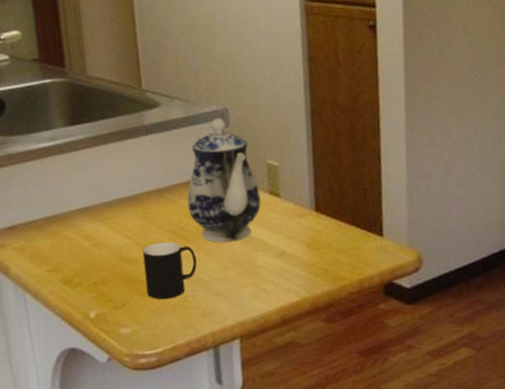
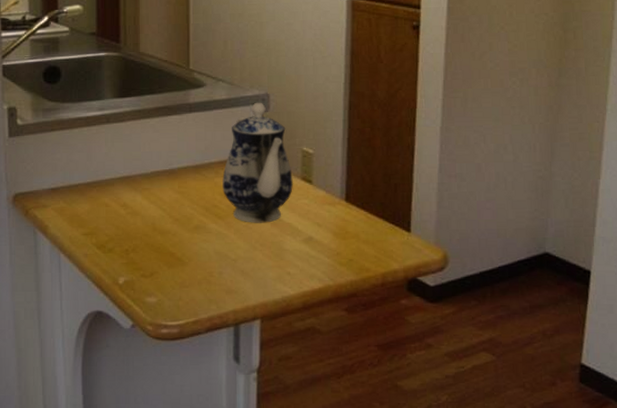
cup: present [142,242,197,300] -> none [175,217,226,273]

